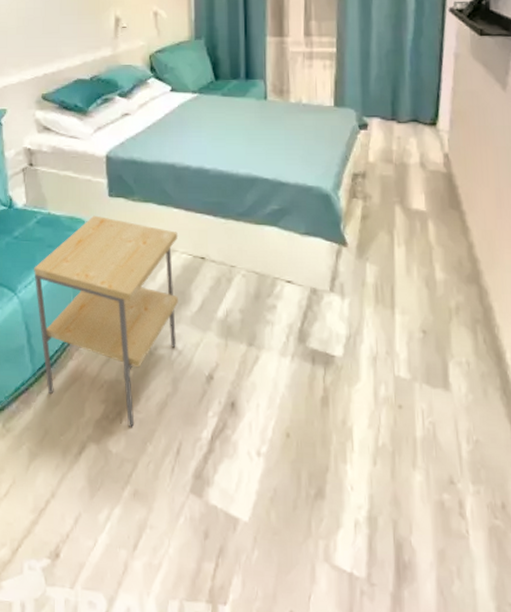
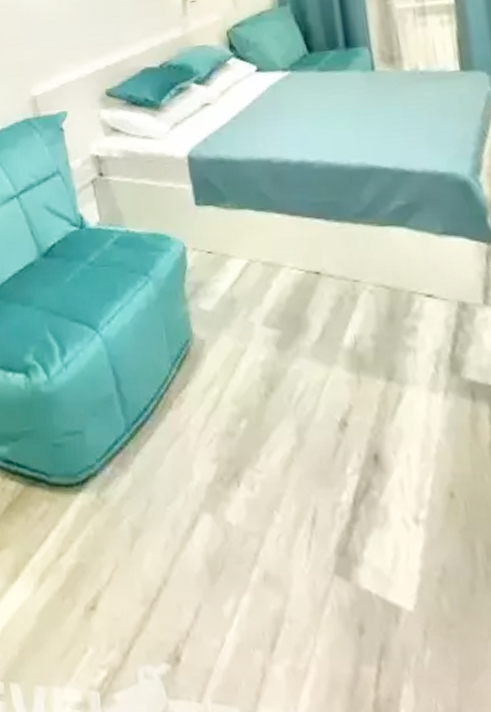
side table: present [34,215,178,427] -> none [116,229,296,491]

